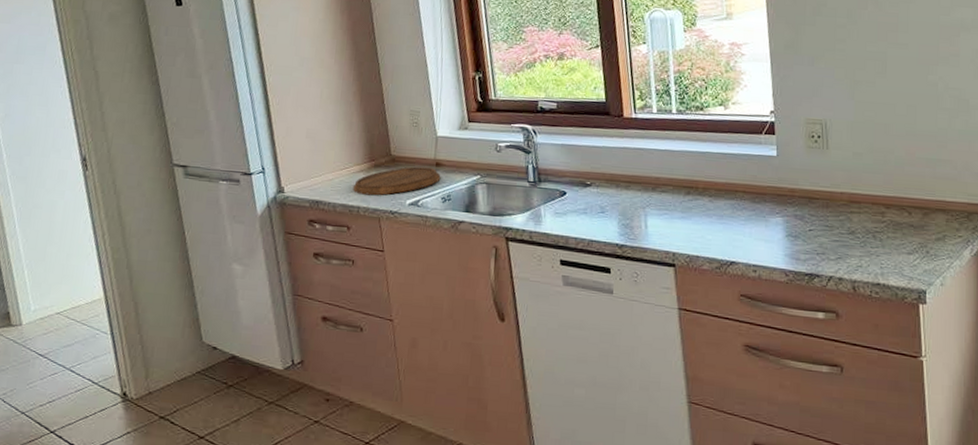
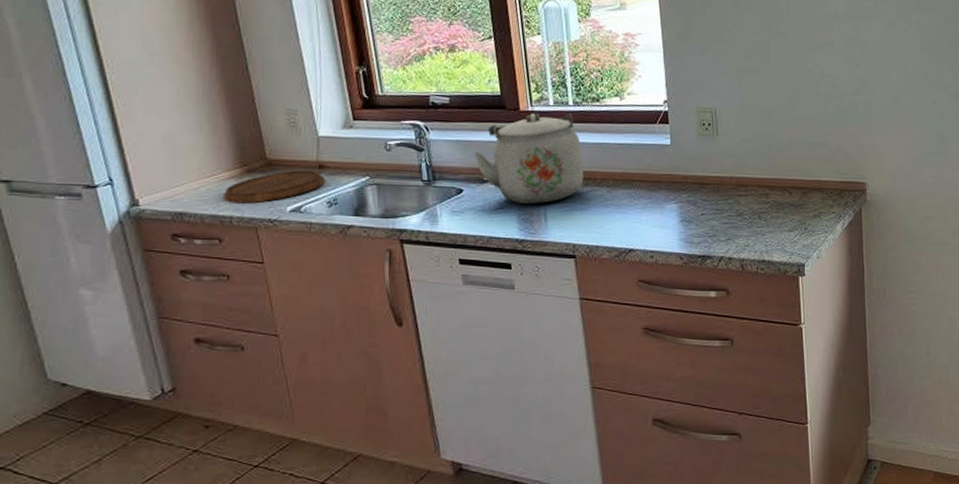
kettle: none [577,120,686,210] -> present [473,113,584,204]

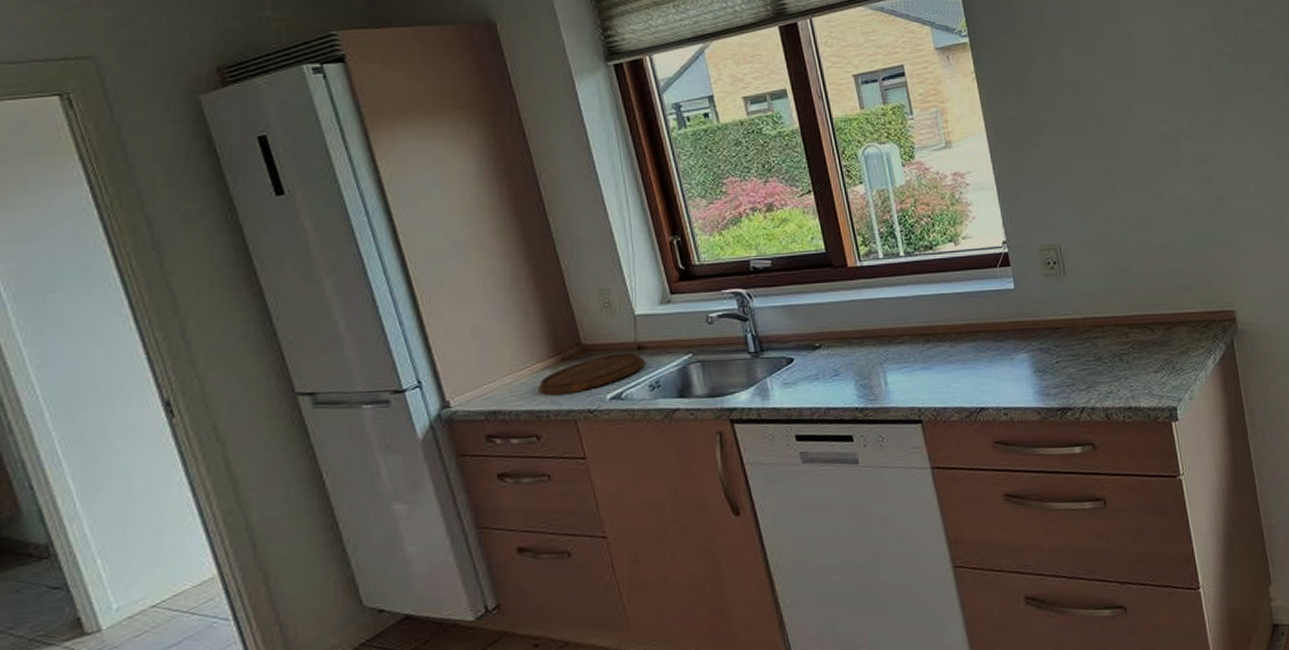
kettle: present [473,113,584,204] -> none [801,264,924,368]

